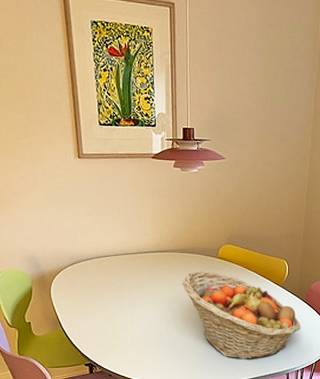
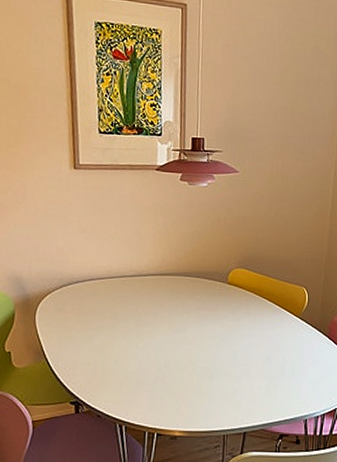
fruit basket: present [182,271,301,361] -> none [185,298,322,403]

